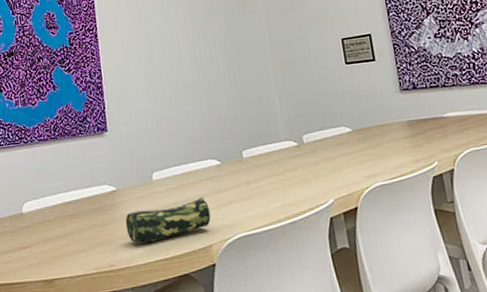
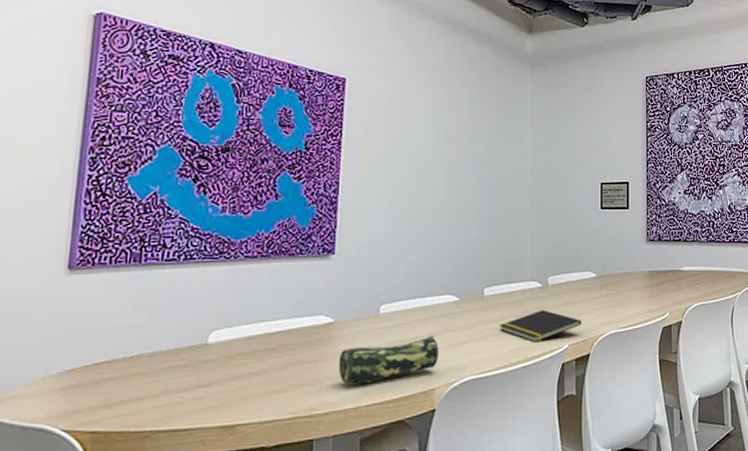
notepad: none [261,167,344,199] -> present [498,309,582,343]

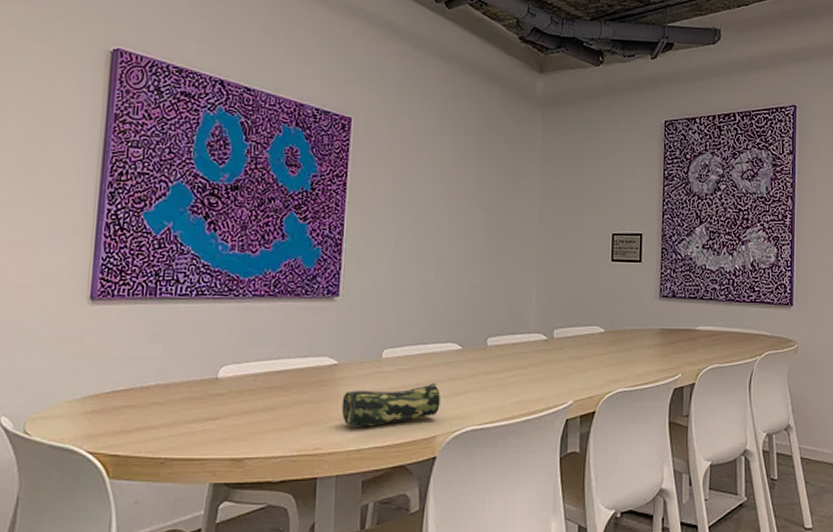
notepad: present [498,309,582,343] -> none [501,363,588,397]

